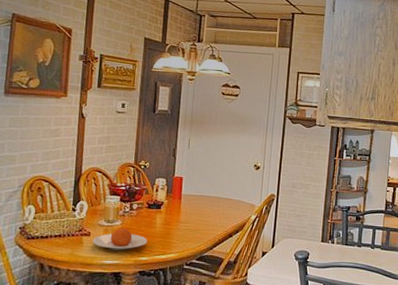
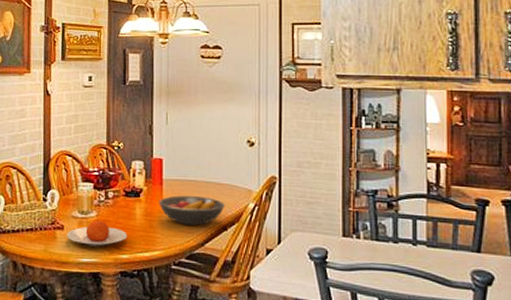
fruit bowl: none [177,208,232,233] -> present [159,195,225,226]

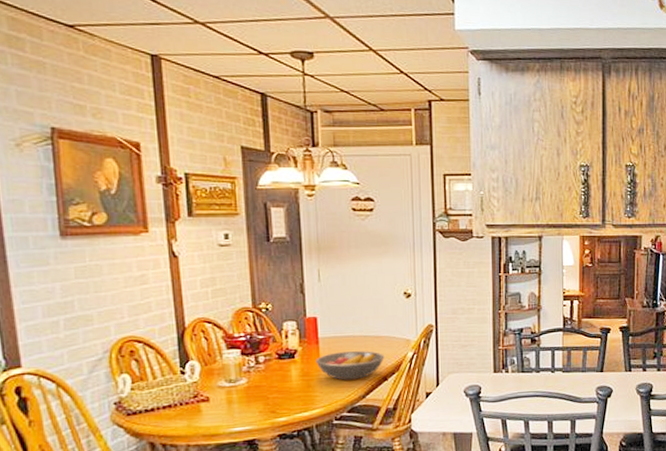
plate: present [67,221,128,247] -> none [214,387,284,415]

